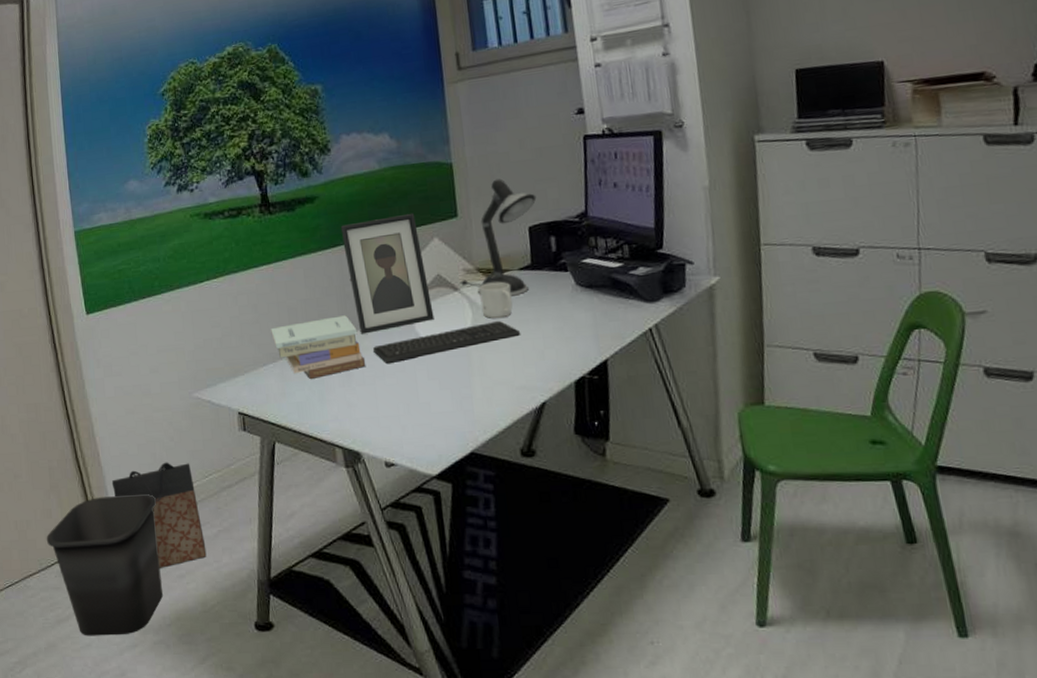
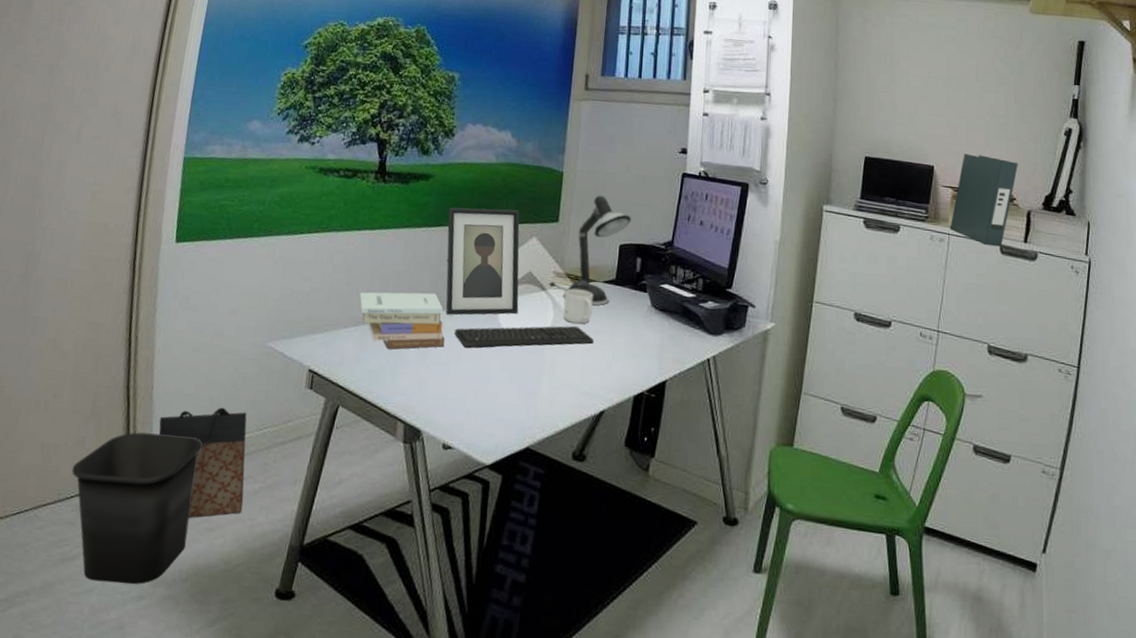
binder: none [914,33,993,140] -> present [949,153,1018,247]

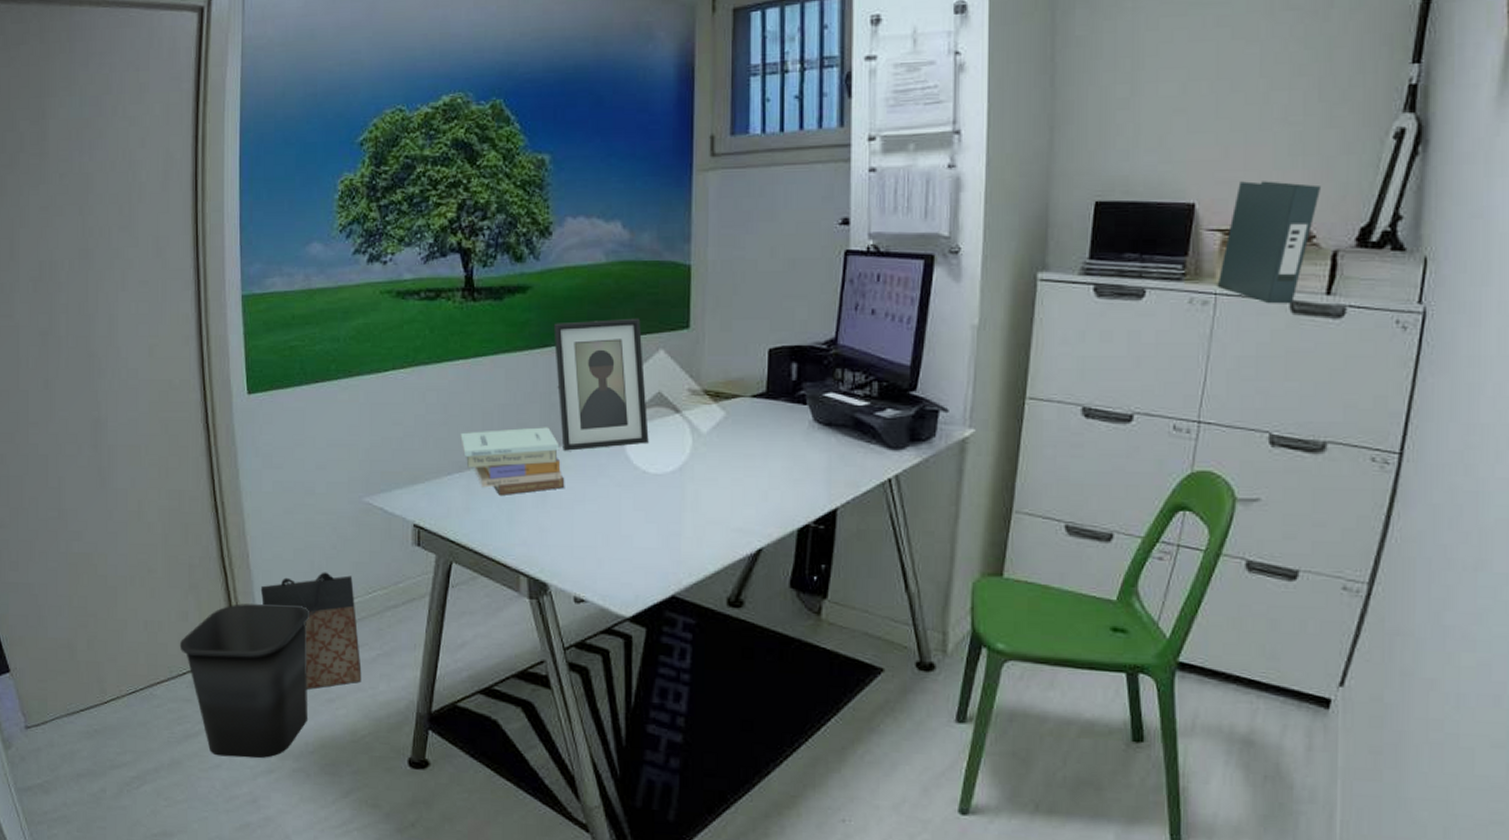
computer keyboard: present [455,325,593,348] -> none [576,451,743,487]
desk lamp: present [548,195,632,306] -> none [682,289,782,426]
mug: present [563,288,593,325] -> none [703,408,739,450]

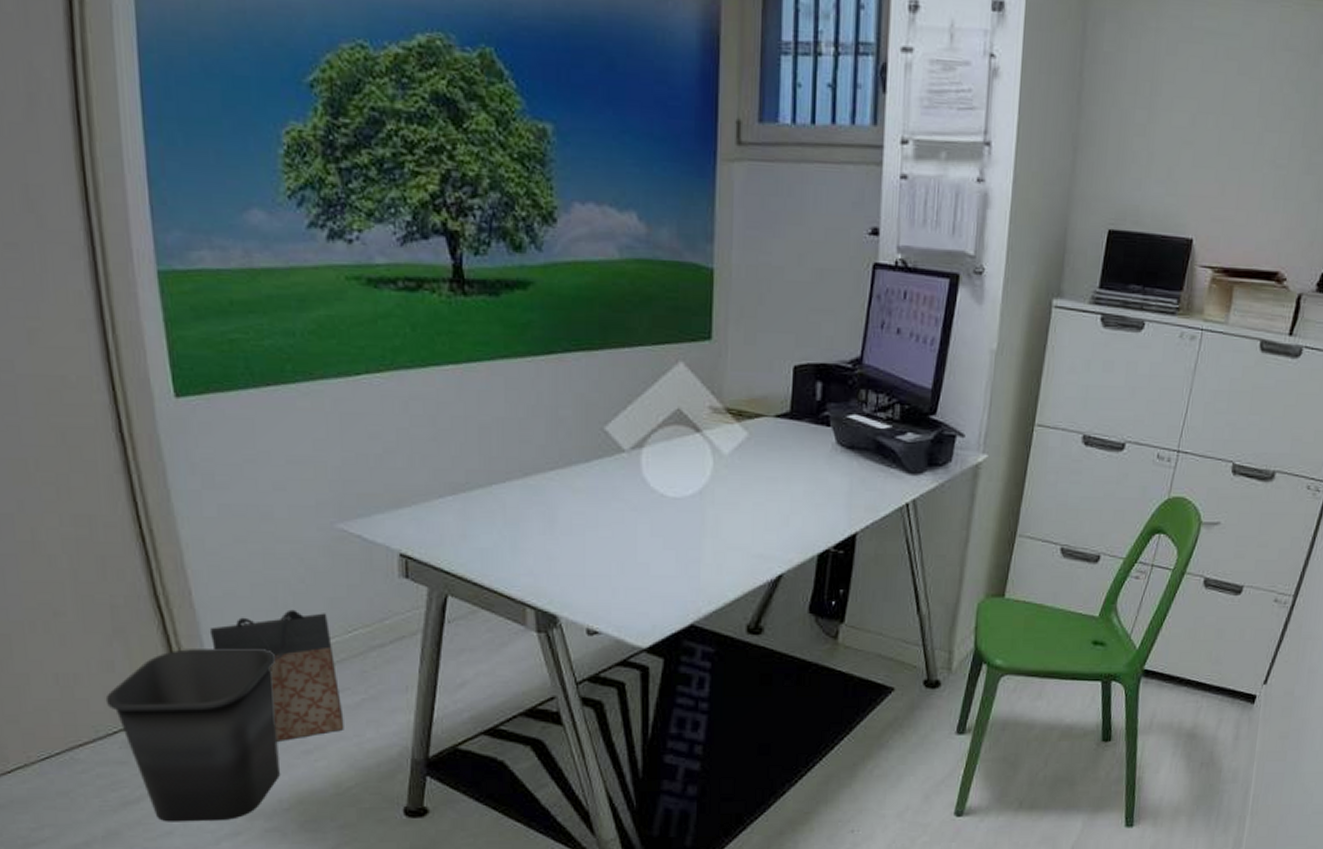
books: present [460,427,565,495] -> none [453,445,576,521]
picture frame: present [553,318,649,451] -> none [560,325,667,472]
binder: present [1217,181,1320,304] -> none [1204,220,1295,343]

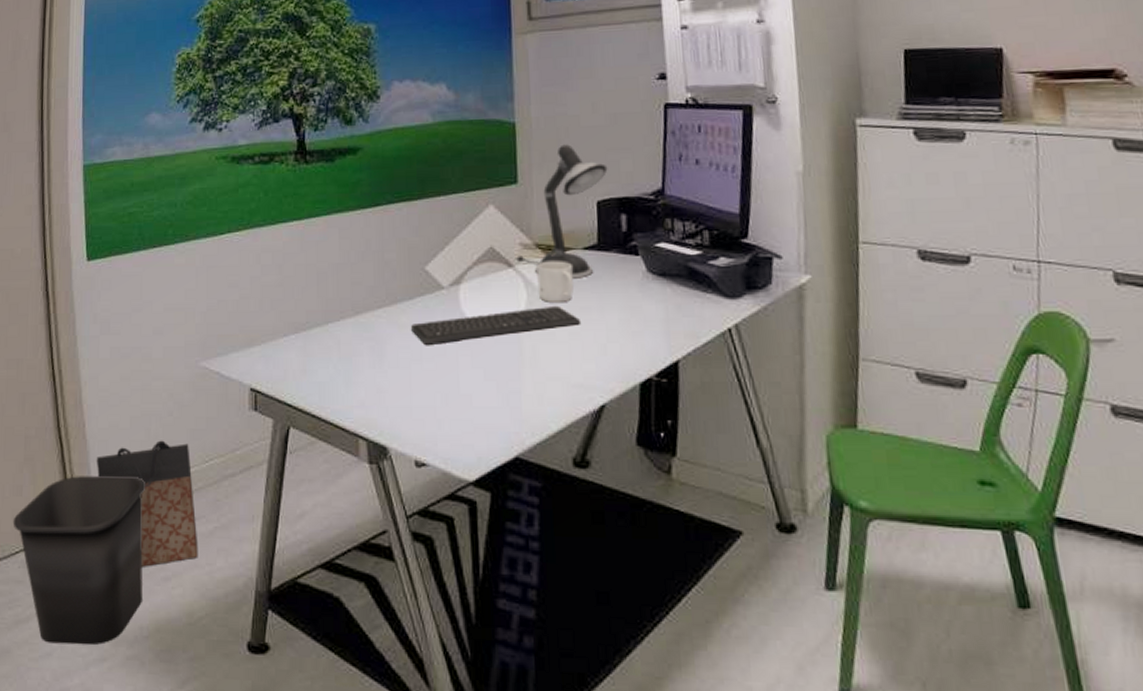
computer keyboard: none [587,474,765,511] -> present [411,305,580,345]
desk lamp: none [703,299,808,448] -> present [515,144,608,279]
mug: none [725,427,762,473] -> present [536,261,574,304]

